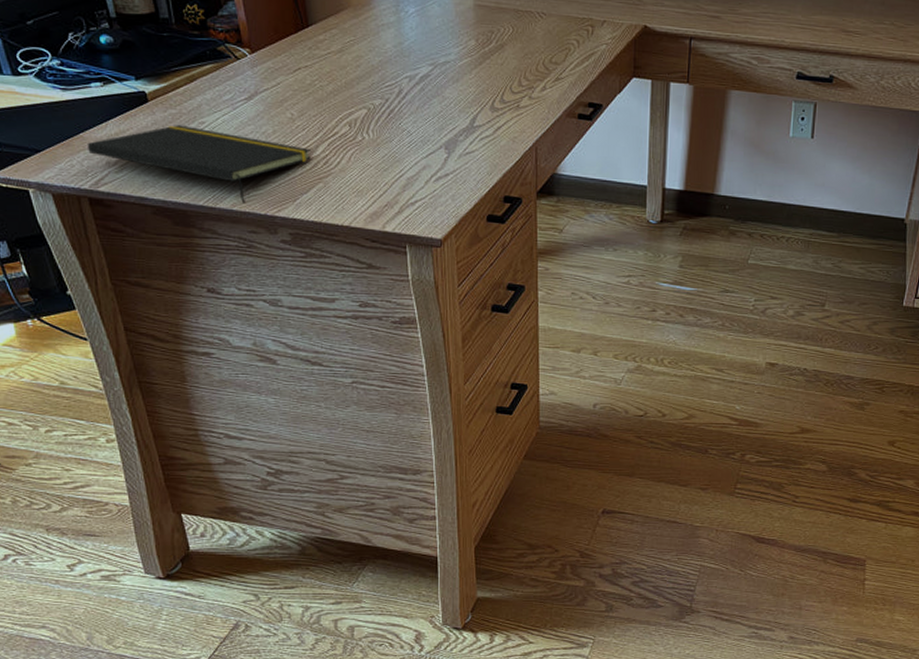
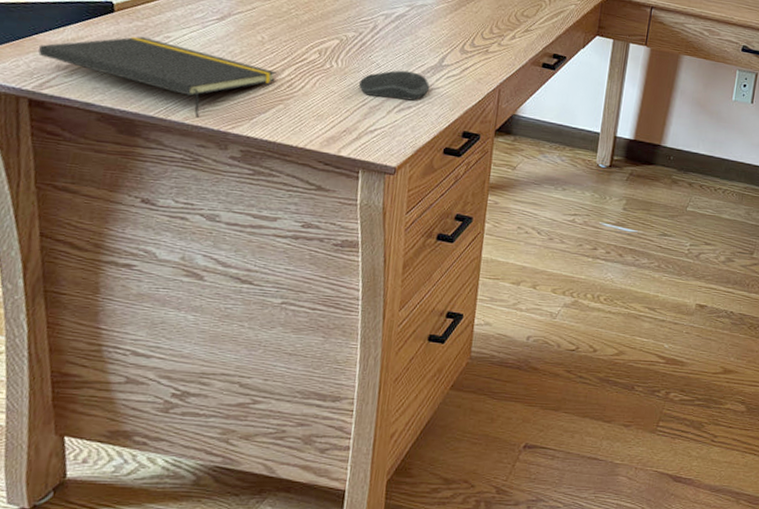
computer mouse: none [392,136,465,168] -> present [358,70,430,101]

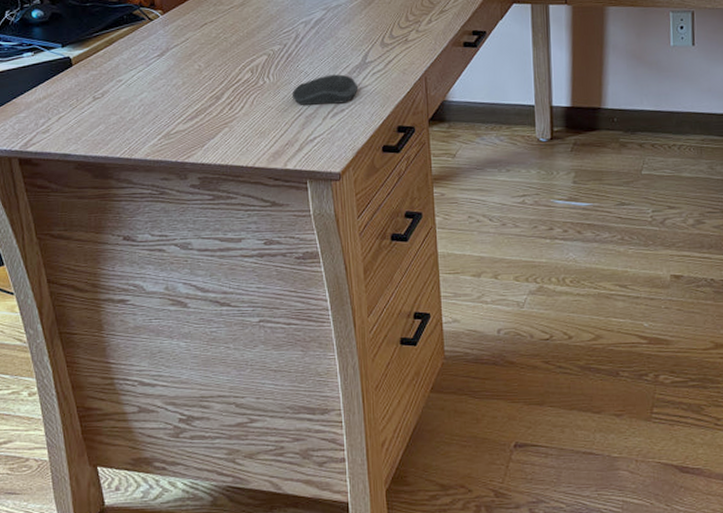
notepad: present [38,36,276,118] -> none [19,84,217,152]

